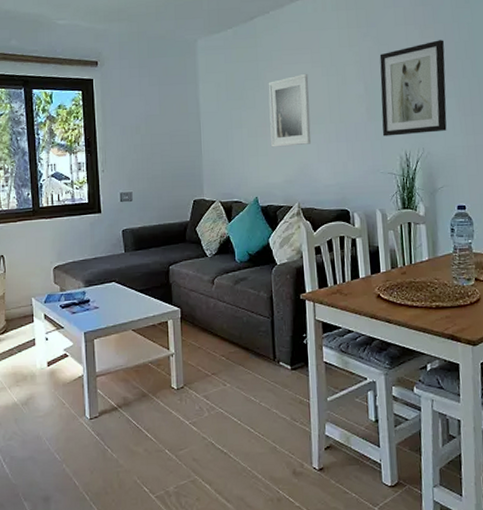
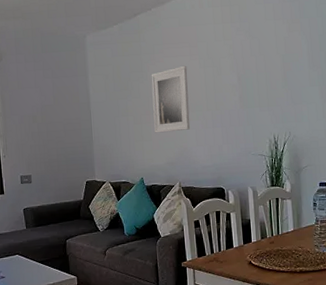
wall art: present [379,40,447,137] -> none [251,33,311,122]

